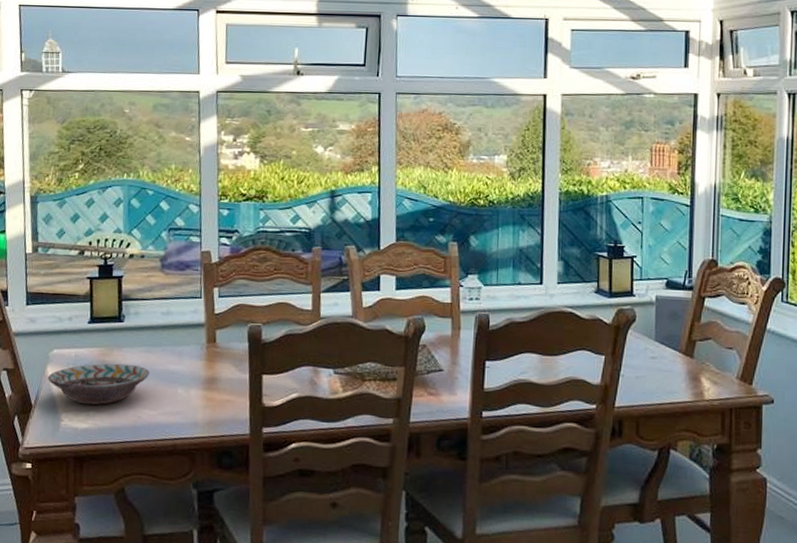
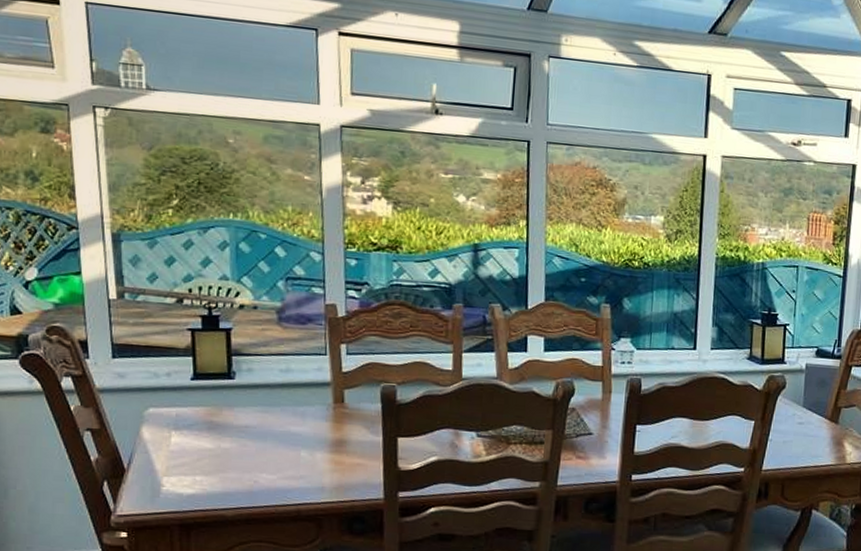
decorative bowl: present [48,363,150,405] -> none [143,424,268,469]

